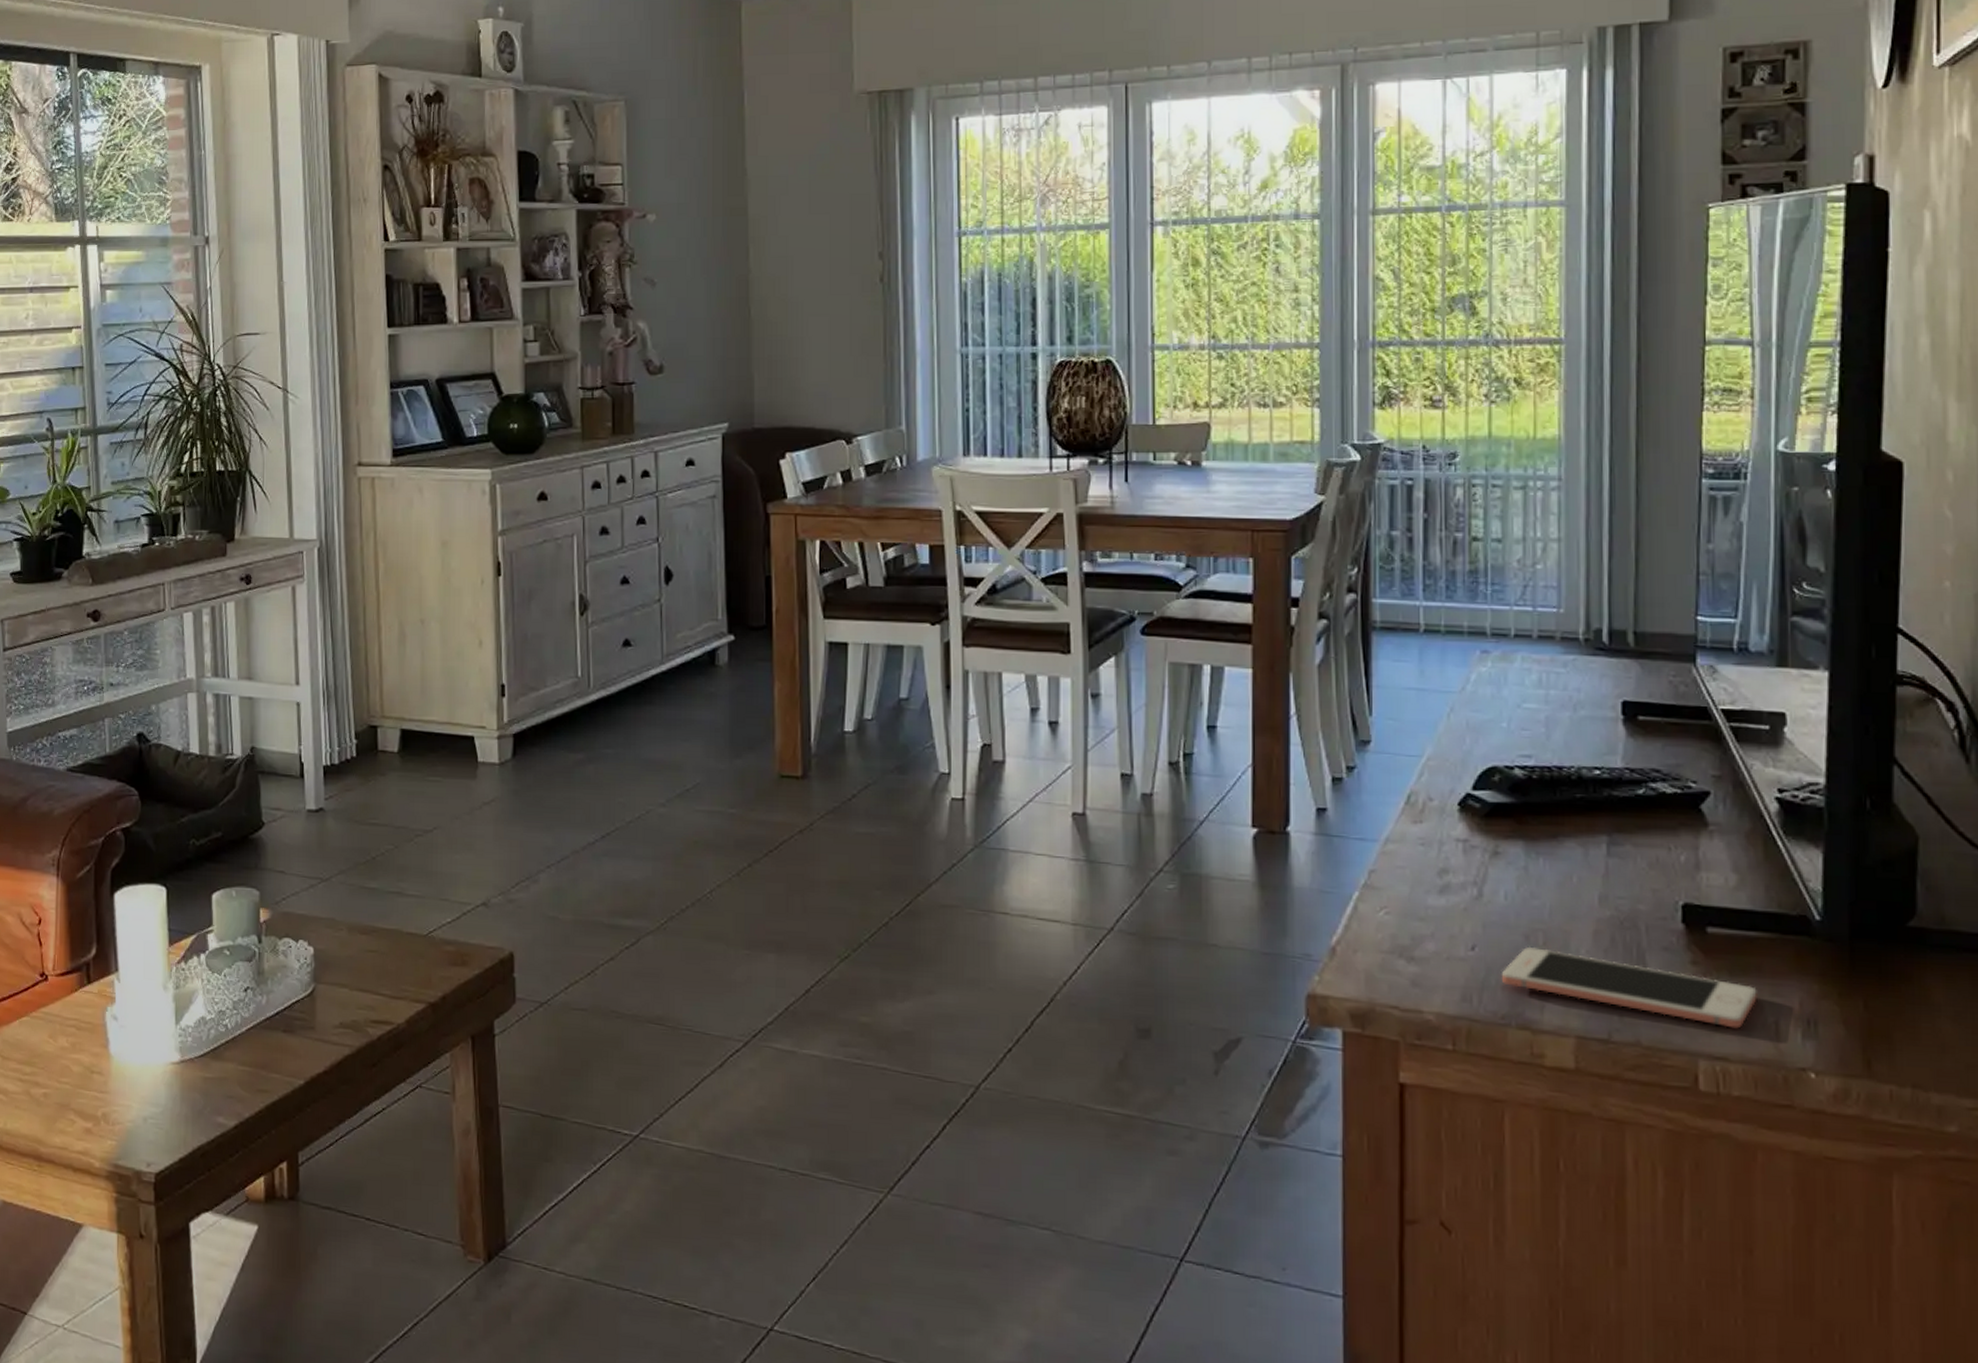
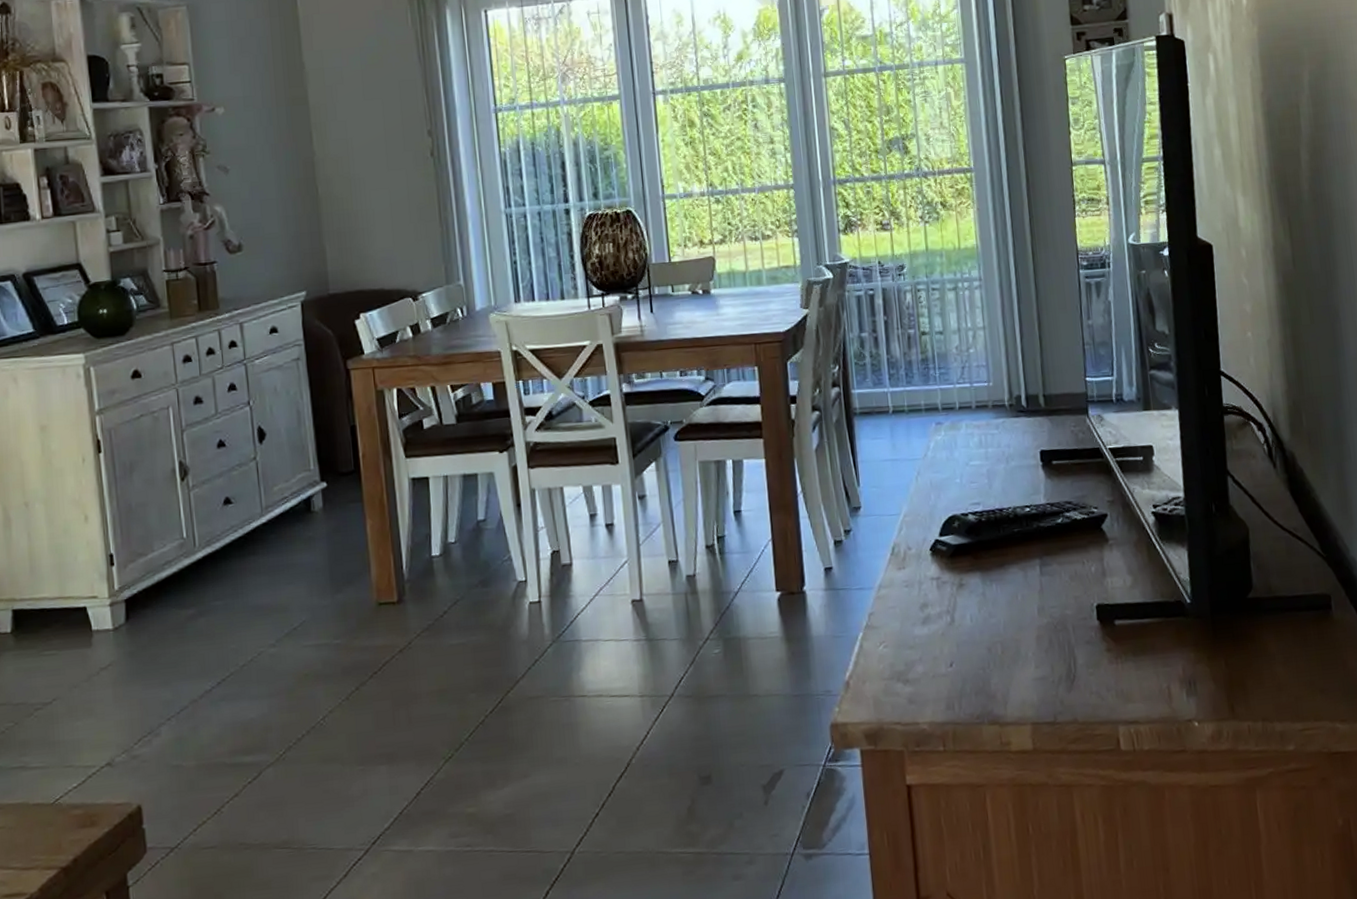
cell phone: present [1502,946,1757,1029] -> none [974,656,1154,697]

